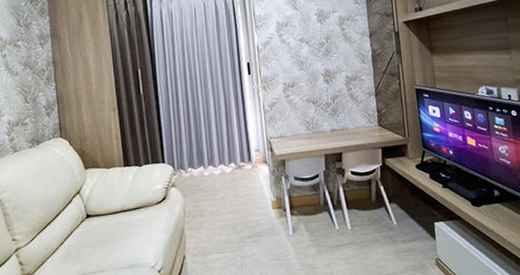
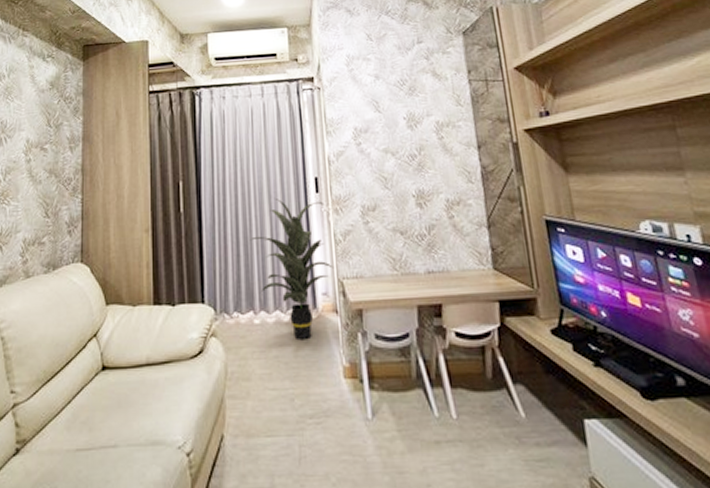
indoor plant: none [198,80,264,184] -> present [249,199,334,339]

